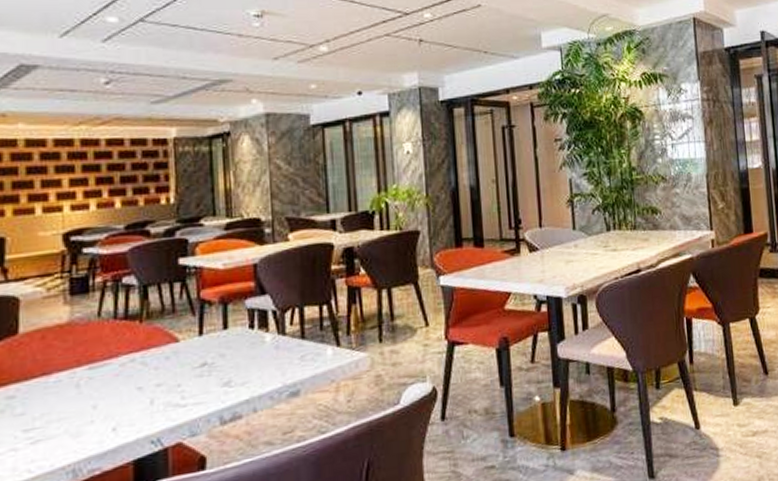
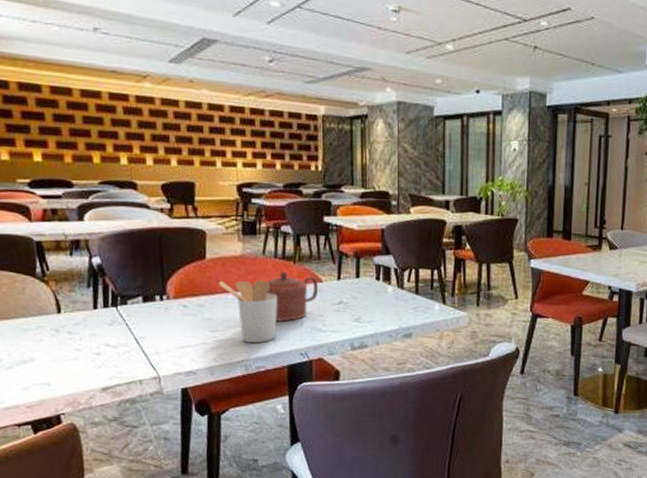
utensil holder: none [35,350,119,439] -> present [218,280,278,344]
teapot: none [81,333,174,403] -> present [250,270,319,322]

